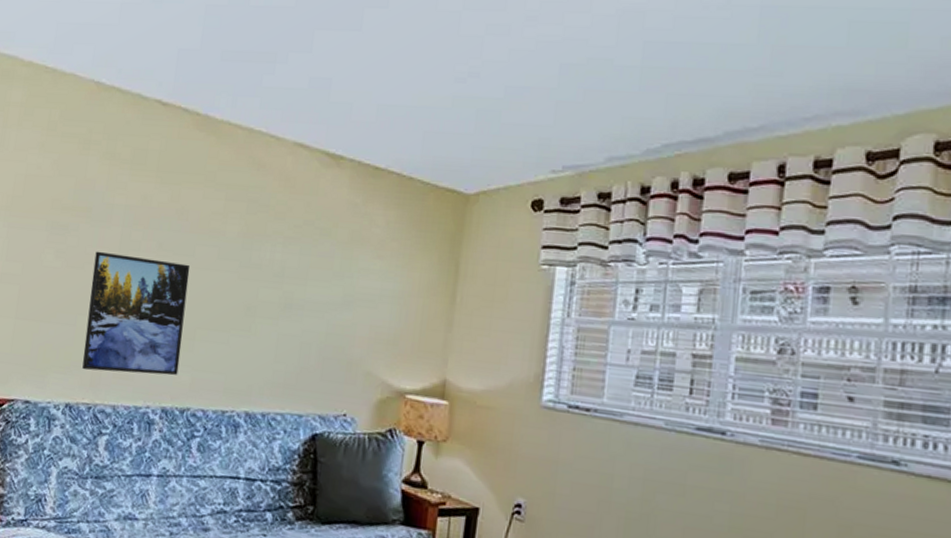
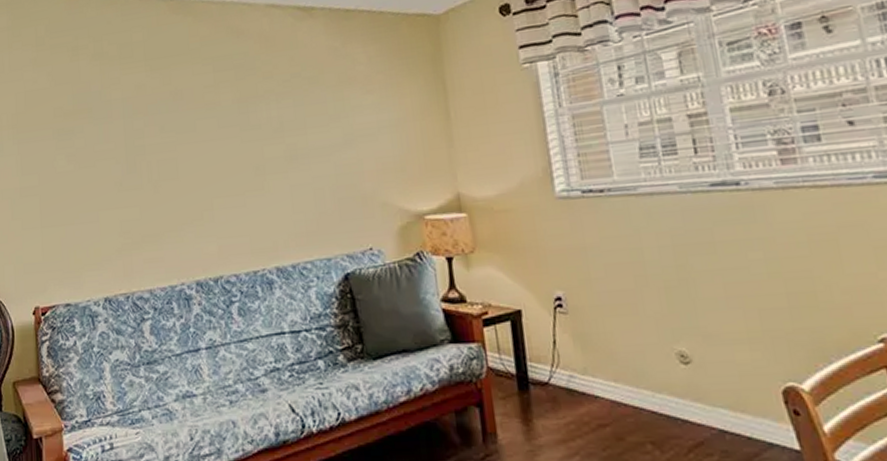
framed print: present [82,251,191,376] -> none [104,140,205,262]

